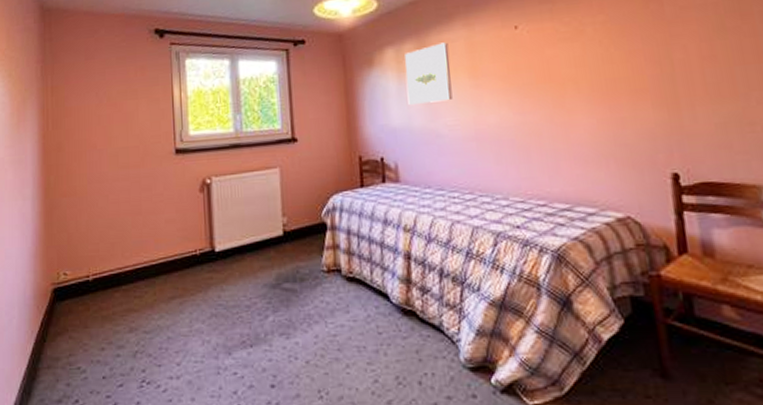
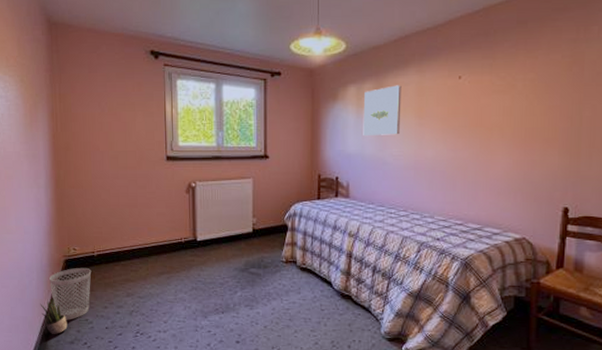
potted plant: none [21,339,54,392] -> present [40,297,68,335]
wastebasket: none [34,298,86,370] -> present [49,268,92,320]

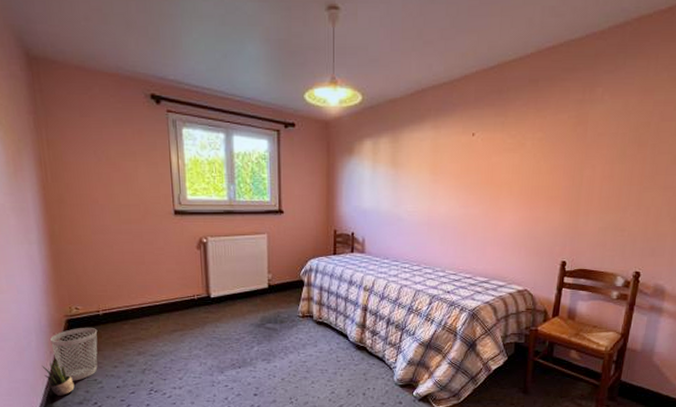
wall art: present [363,85,402,135] -> none [379,140,417,191]

